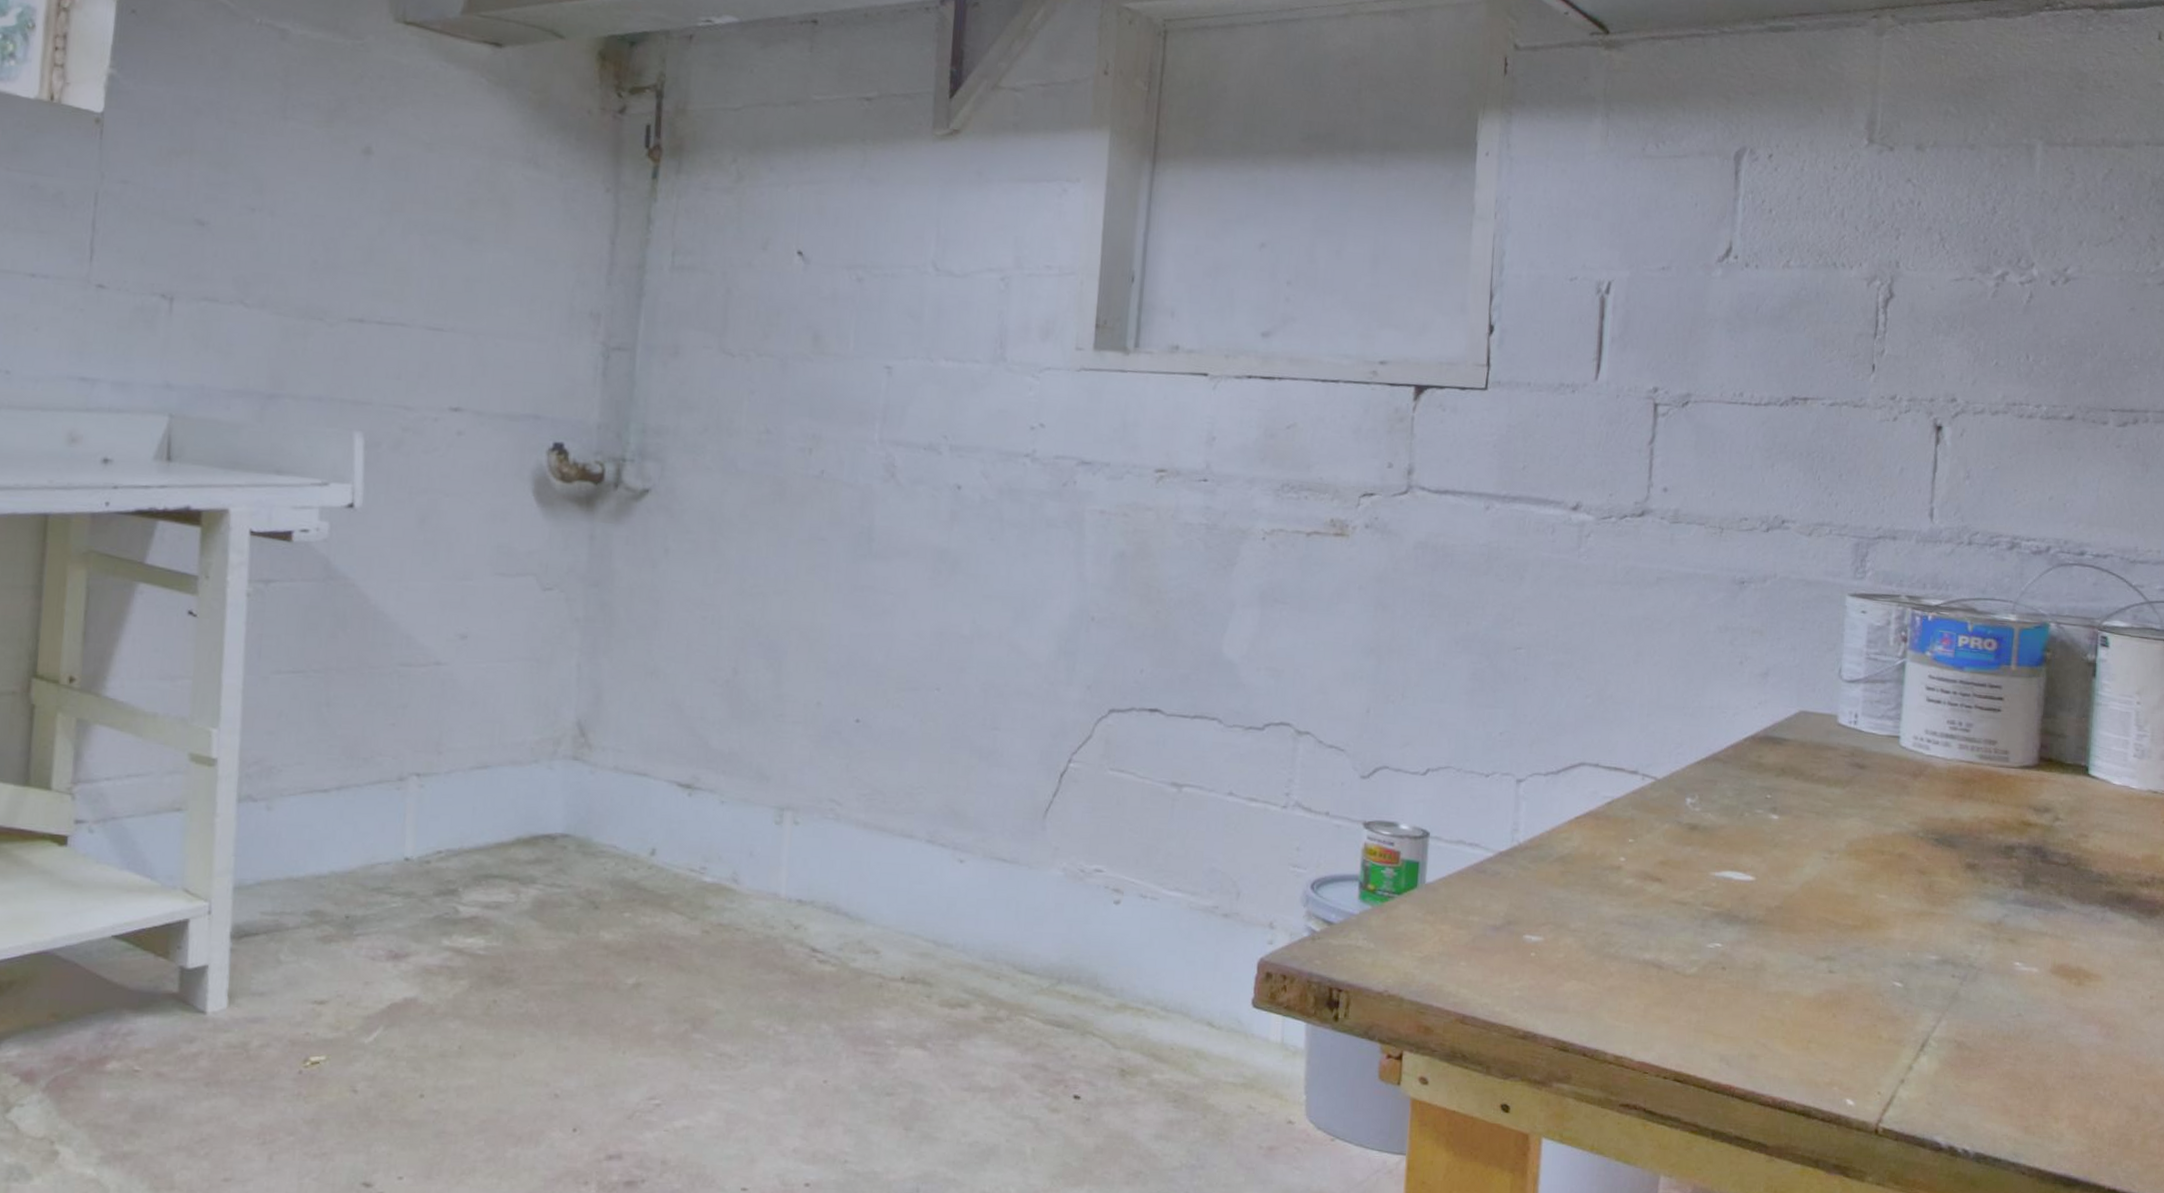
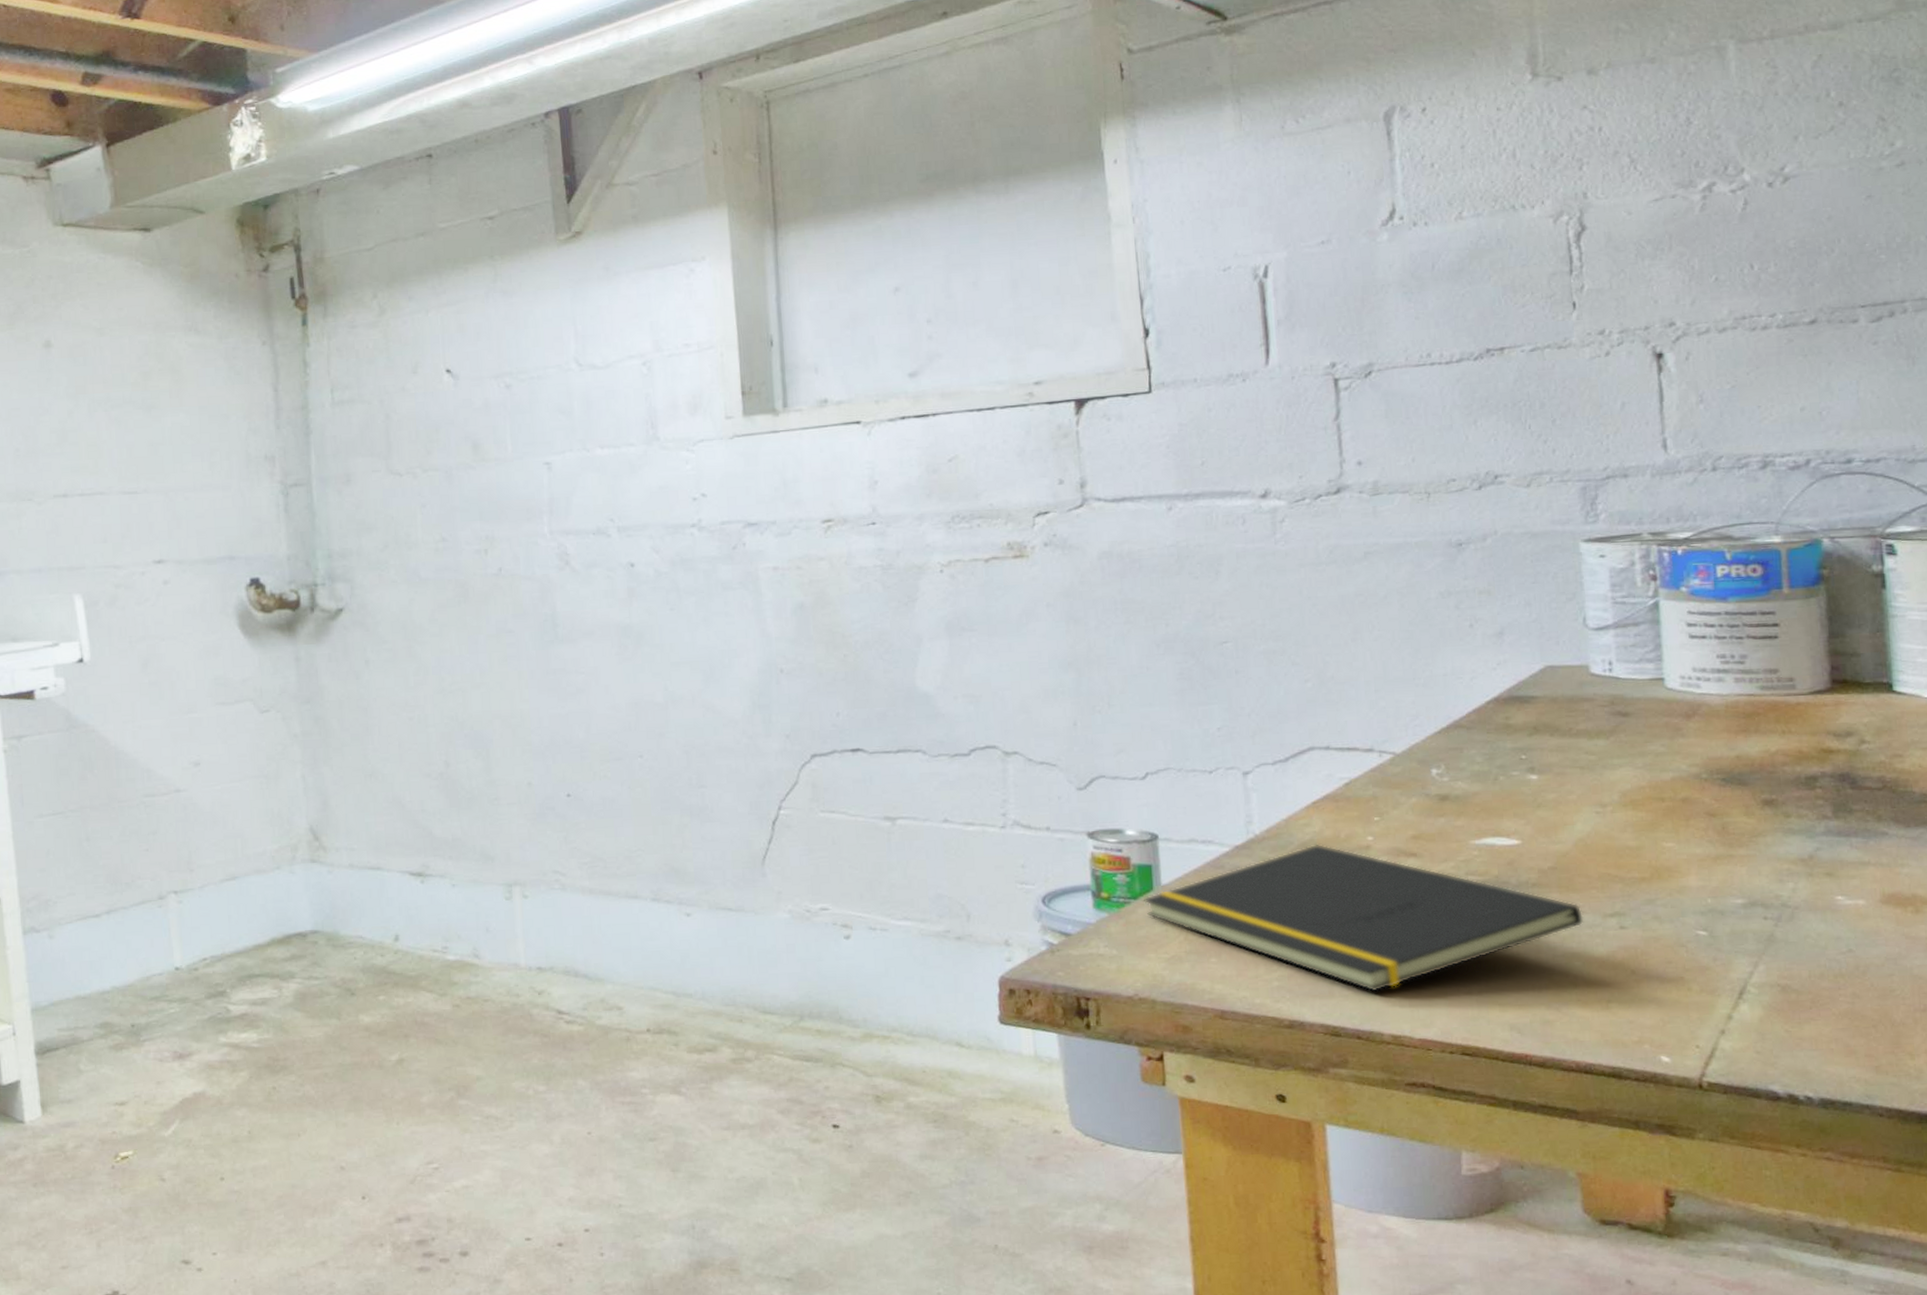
notepad: none [1407,858,1799,1011] -> present [1144,843,1584,992]

